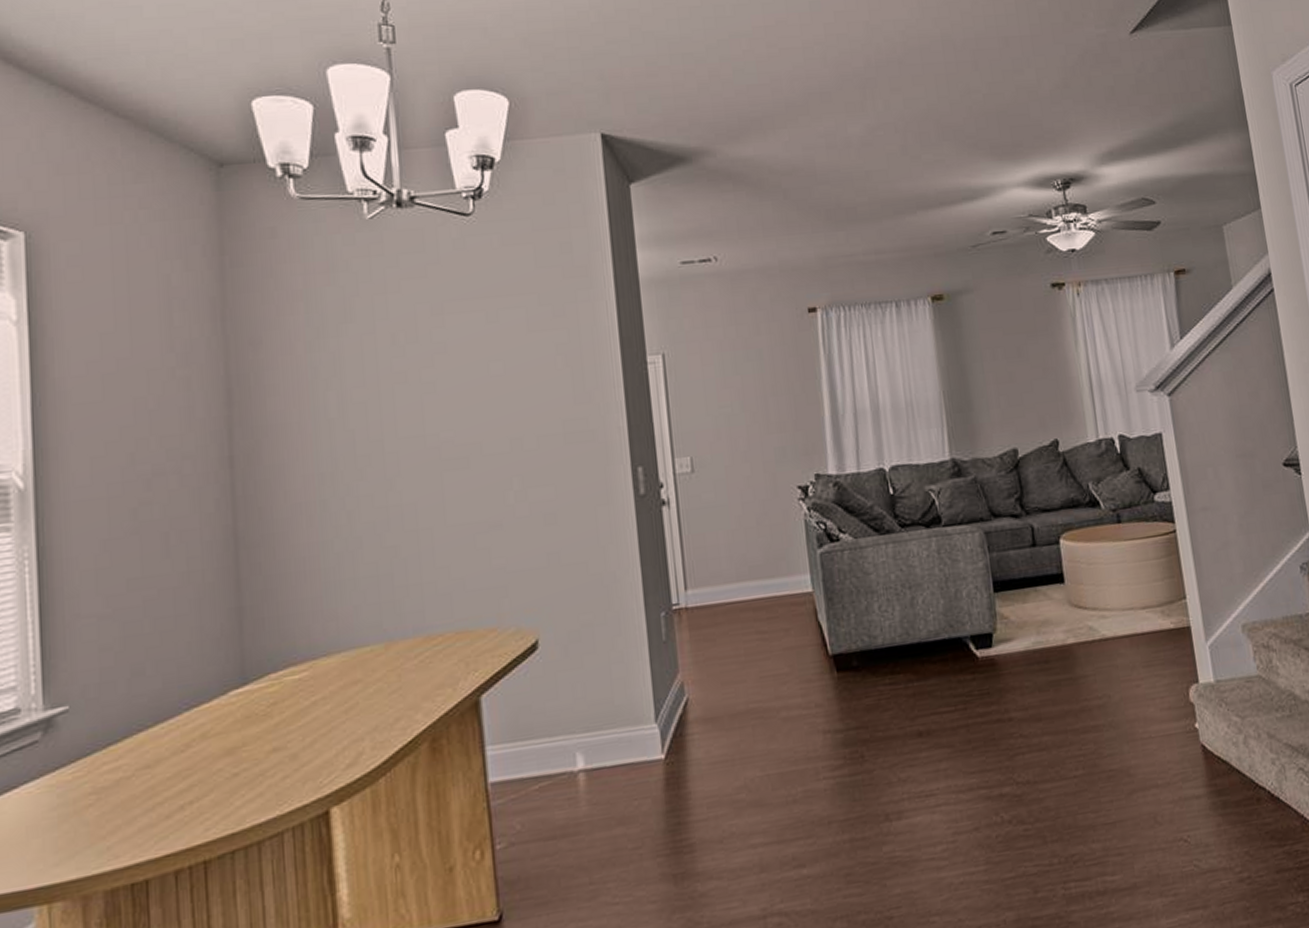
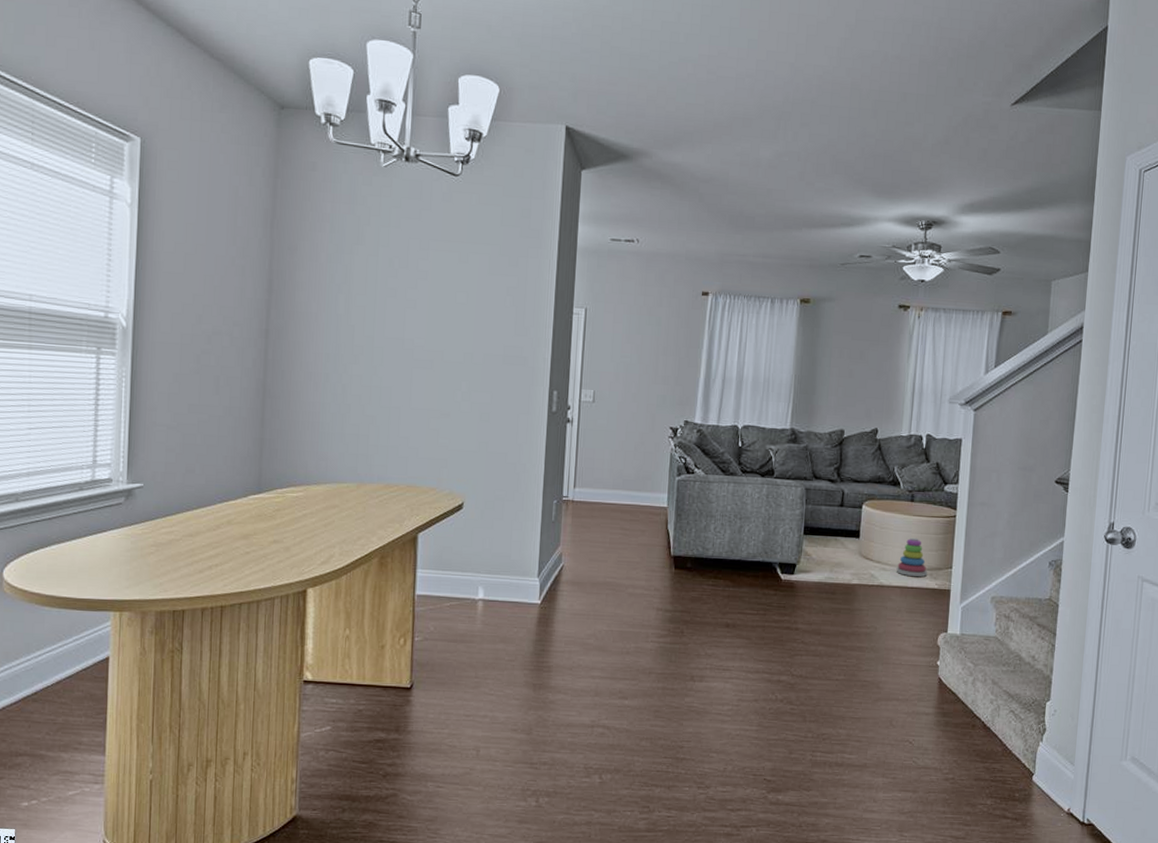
stacking toy: none [1118,568,1158,620] -> present [896,537,927,577]

